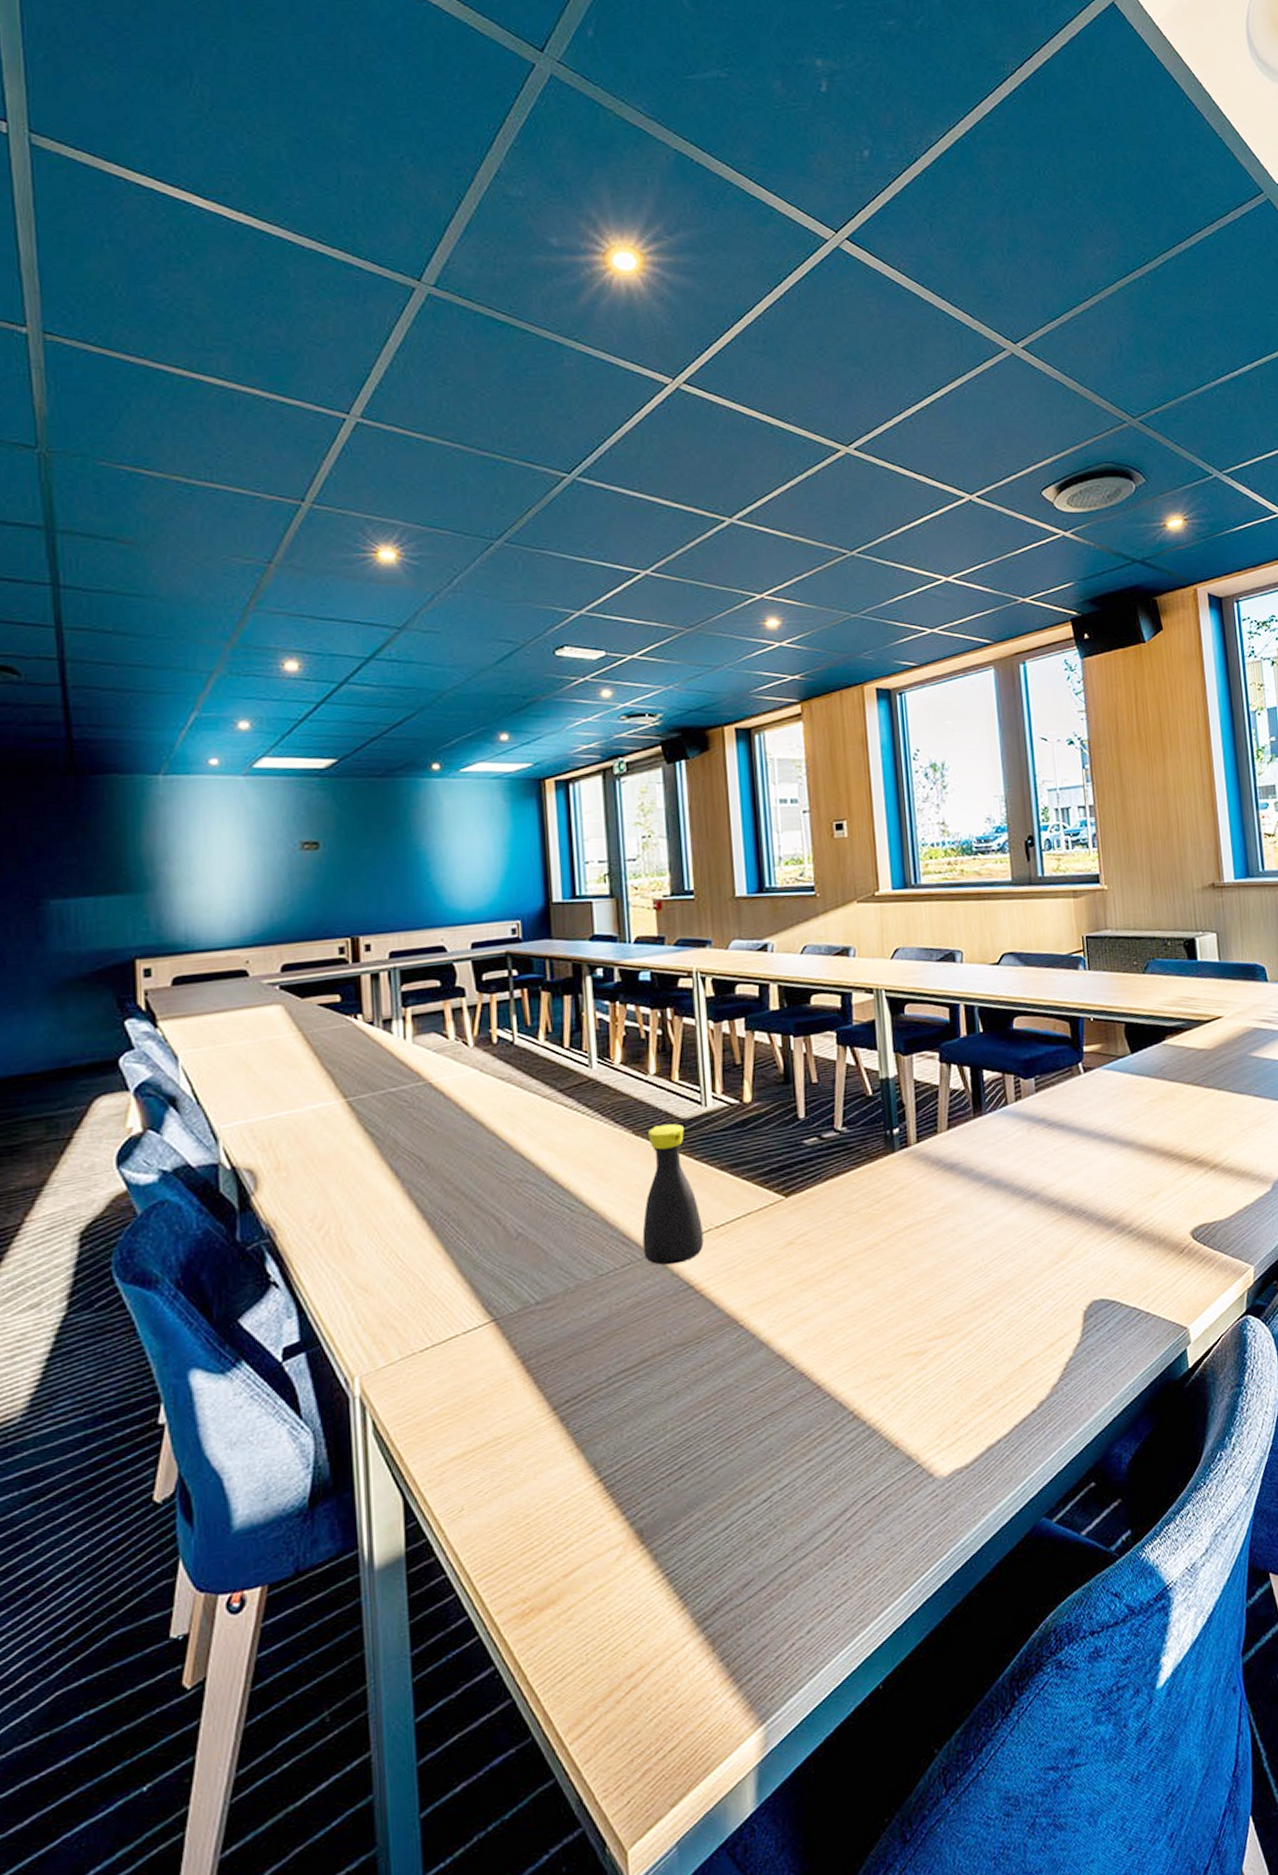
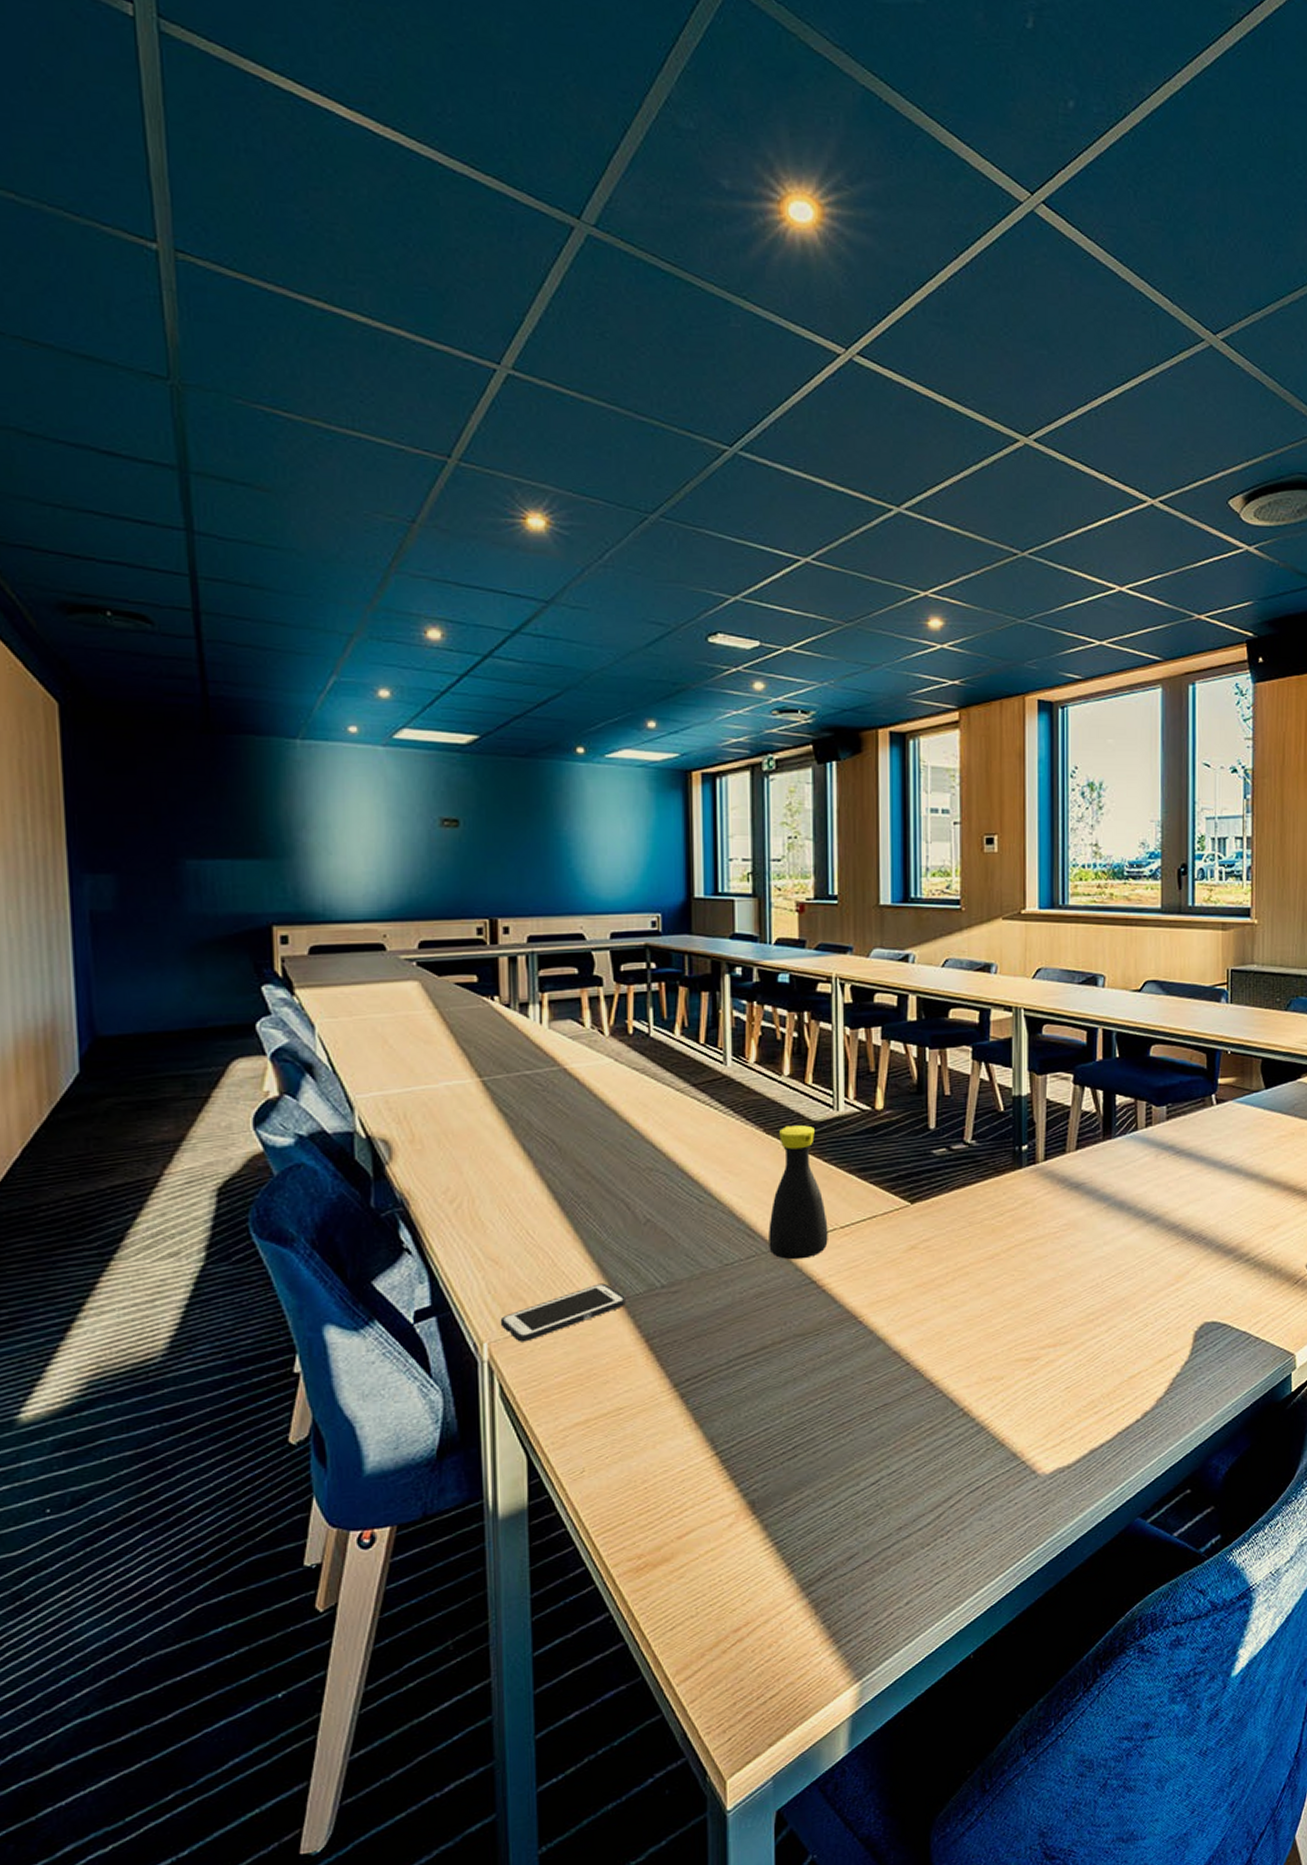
cell phone: none [371,1304,501,1374] -> present [500,1283,627,1342]

